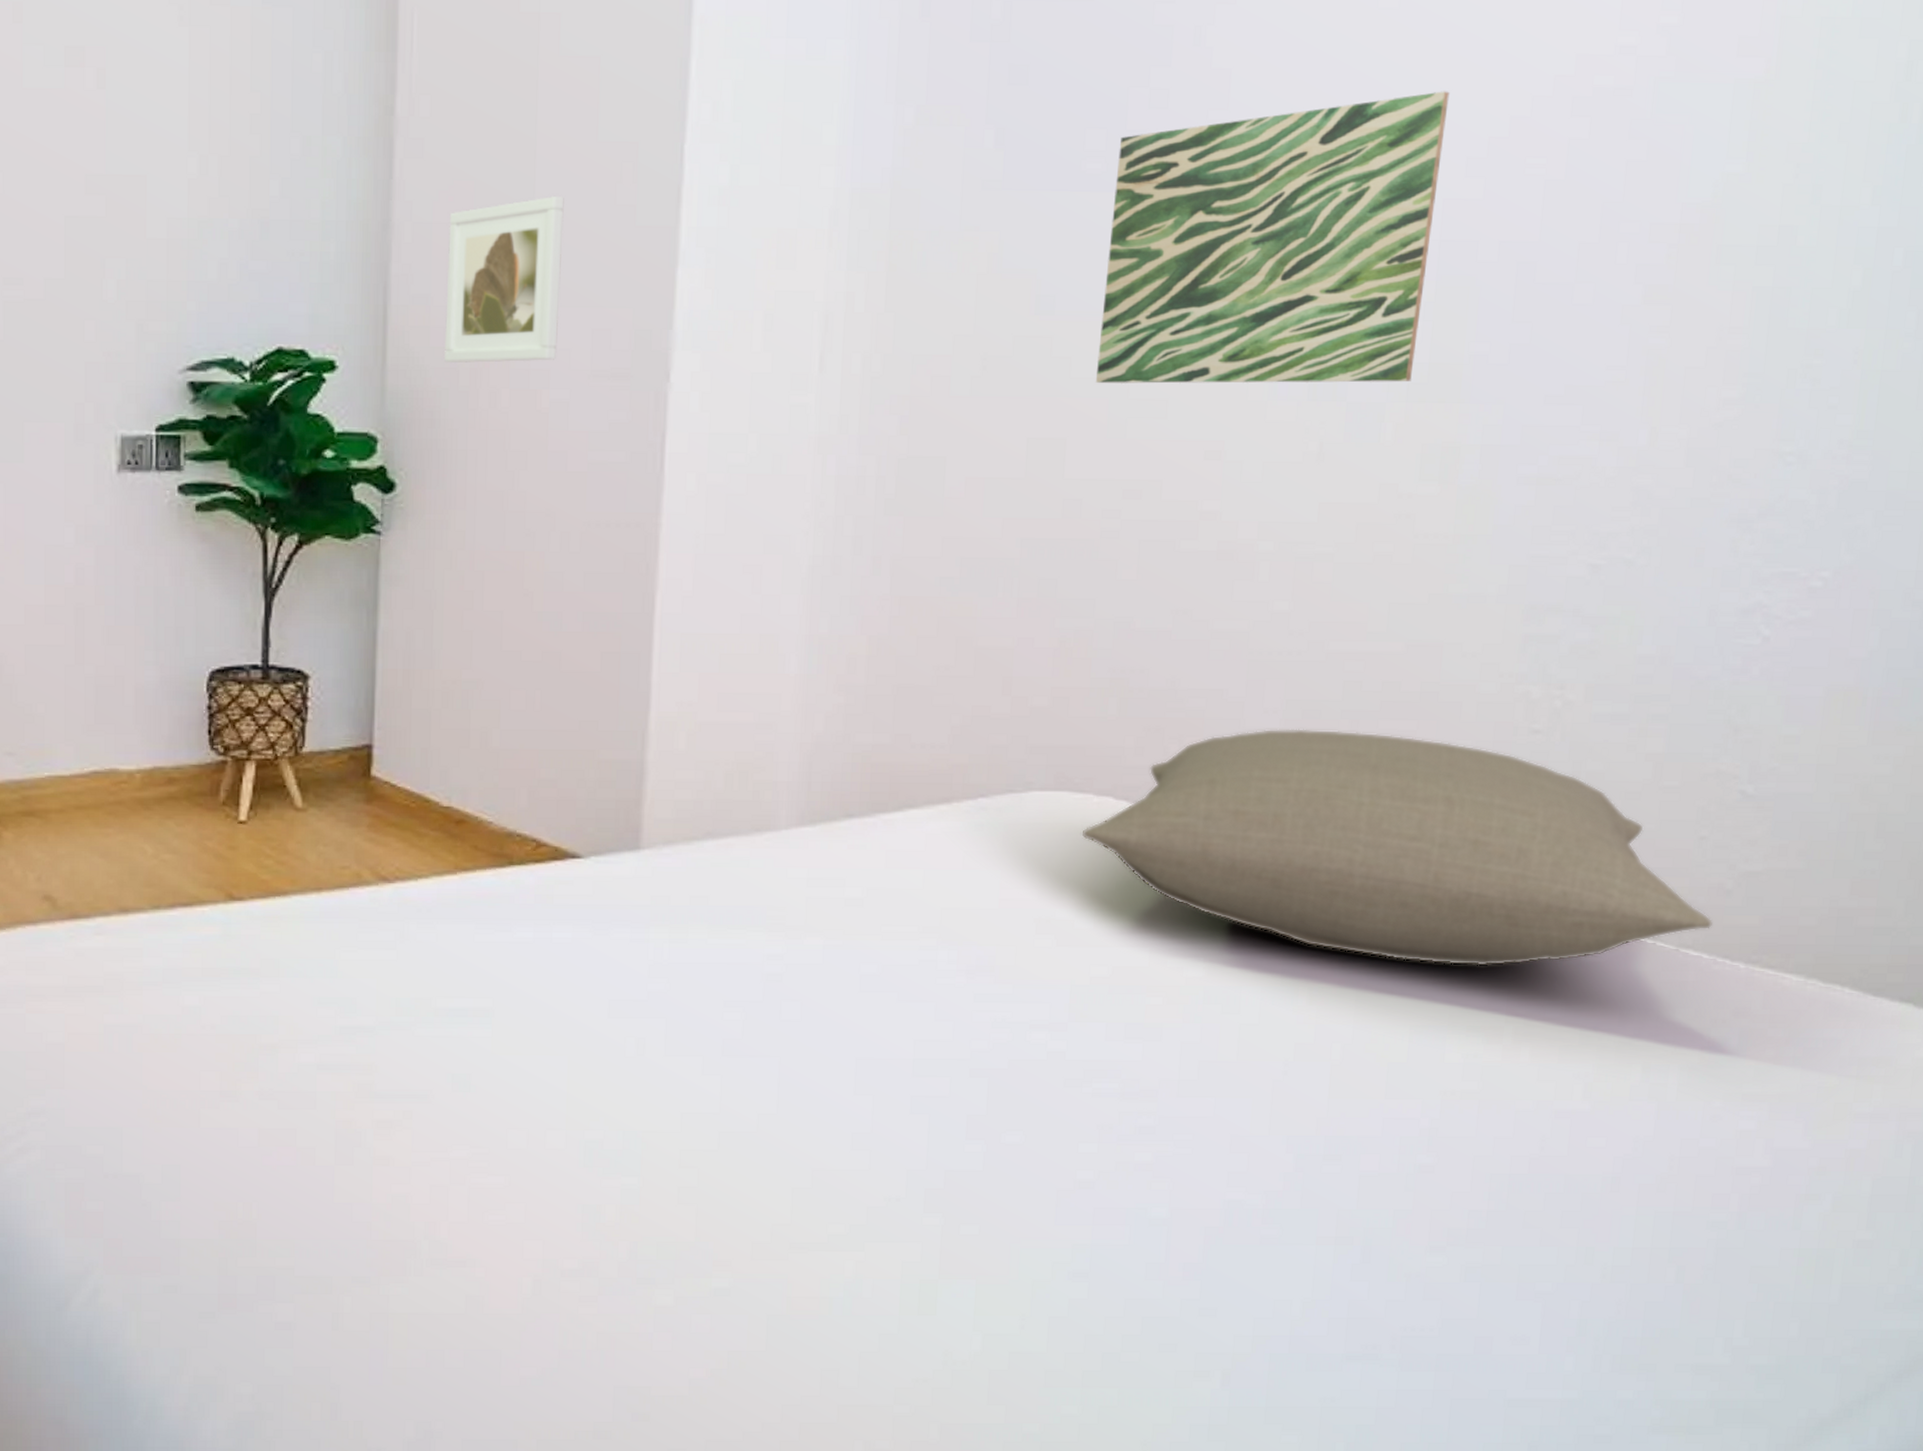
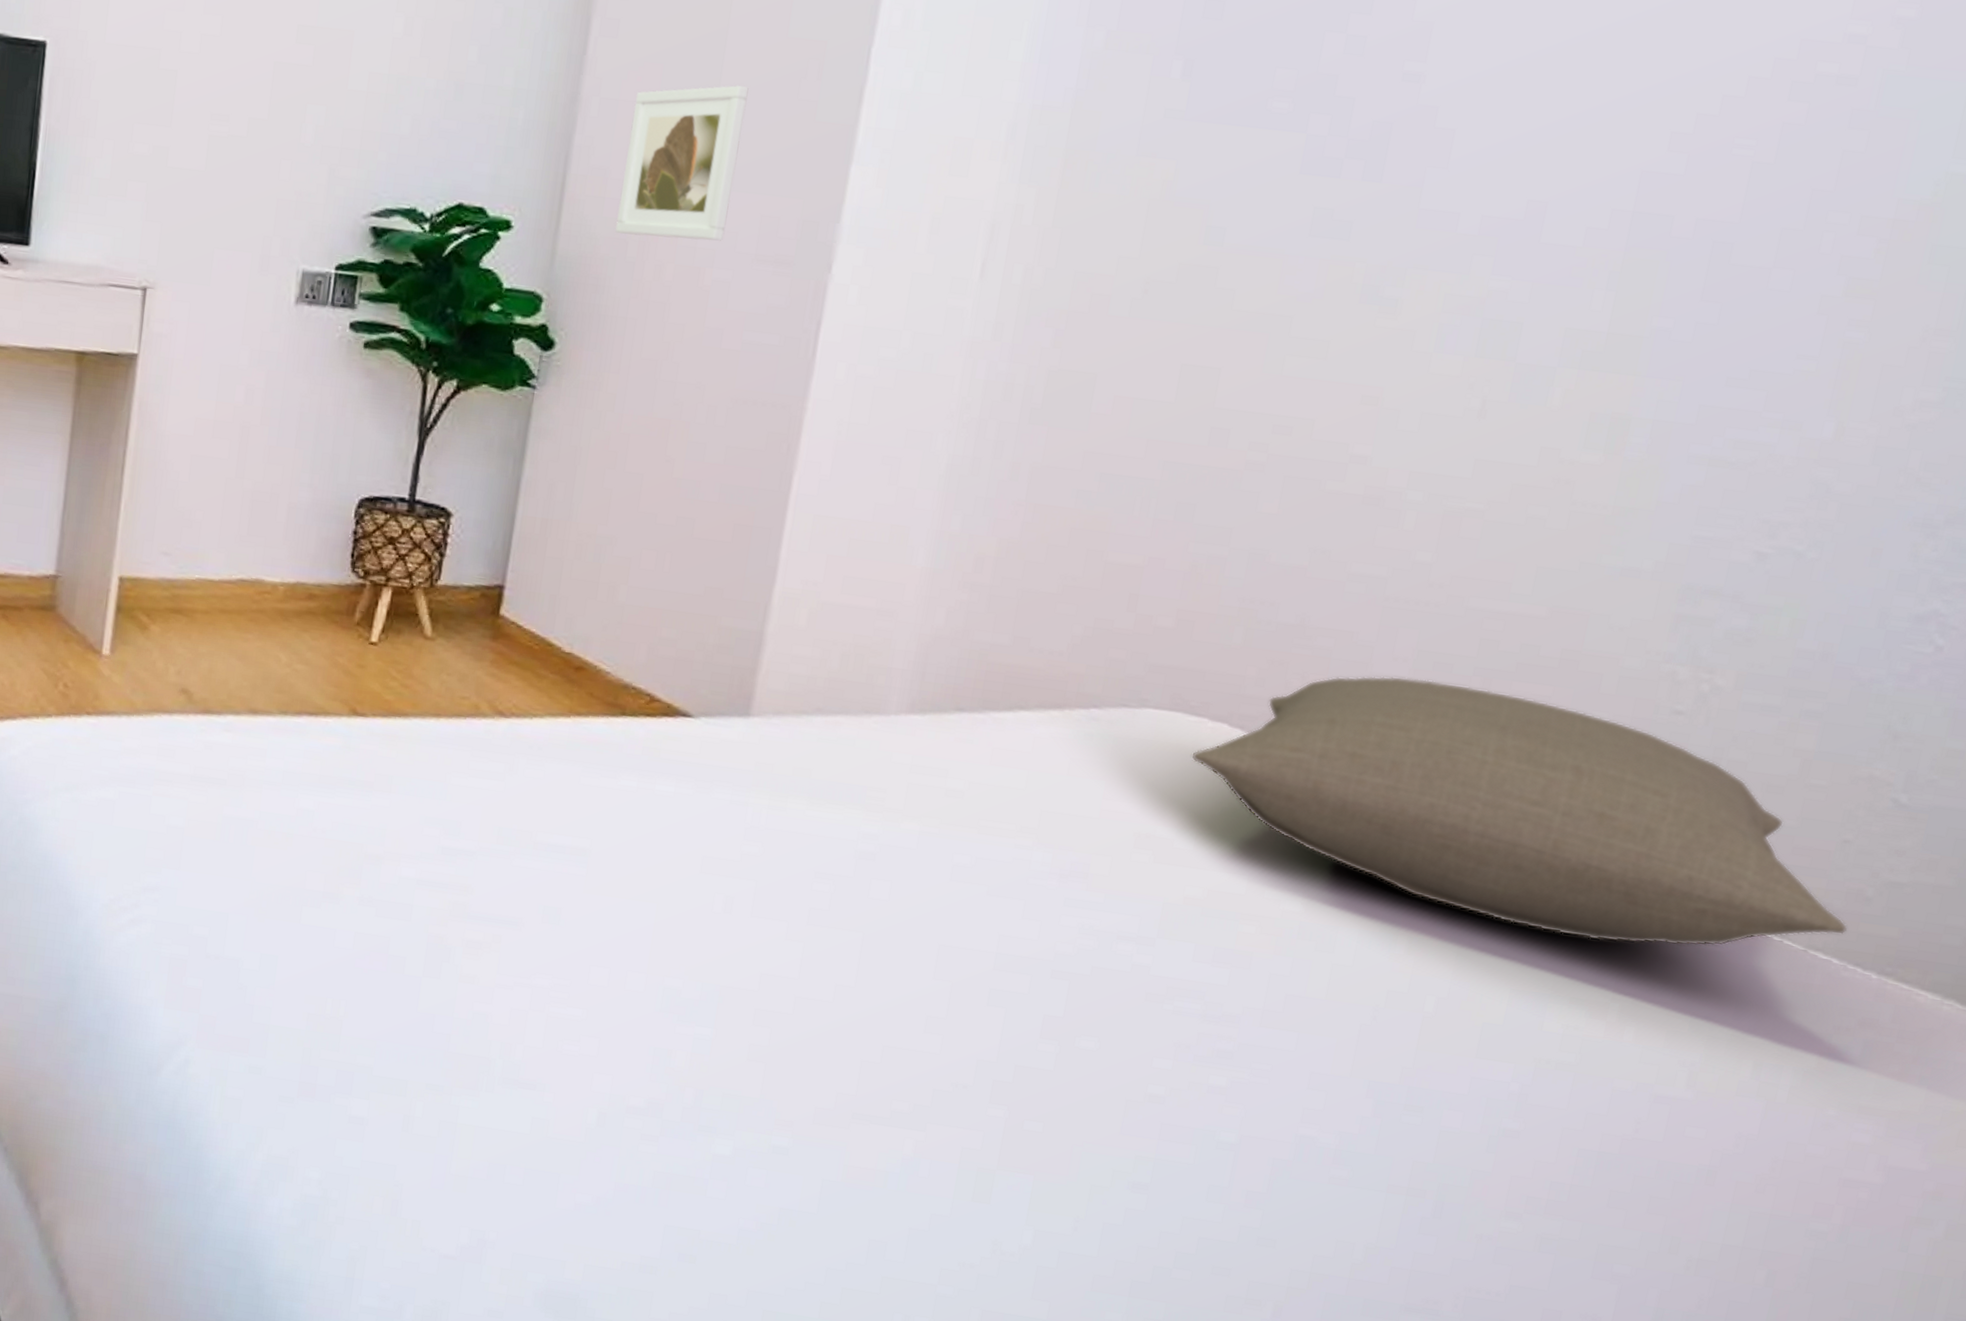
wall art: present [1095,91,1449,384] -> none [1257,63,1661,349]

